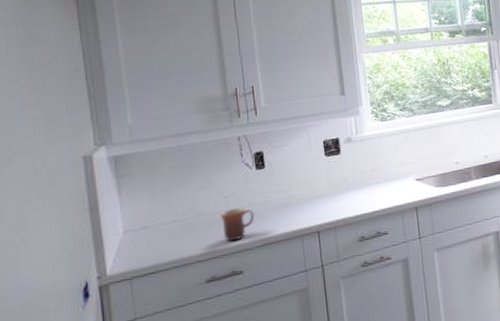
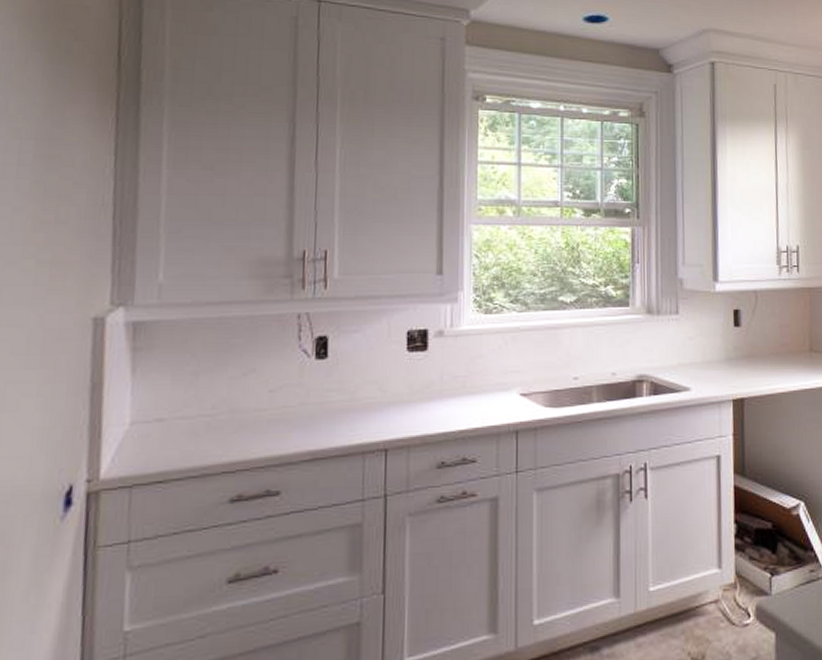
mug: present [220,207,255,242] -> none [260,406,305,451]

